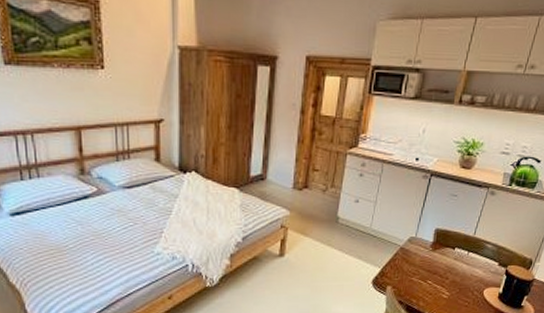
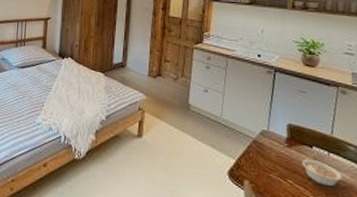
legume: none [437,259,477,283] -> present [295,156,343,187]

